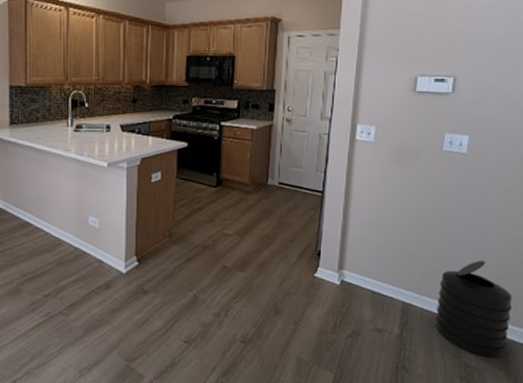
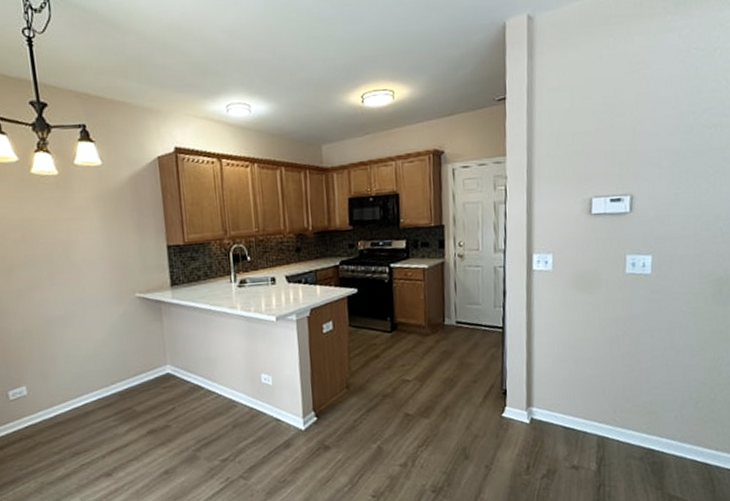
trash can: present [435,260,512,359] -> none [633,384,714,488]

